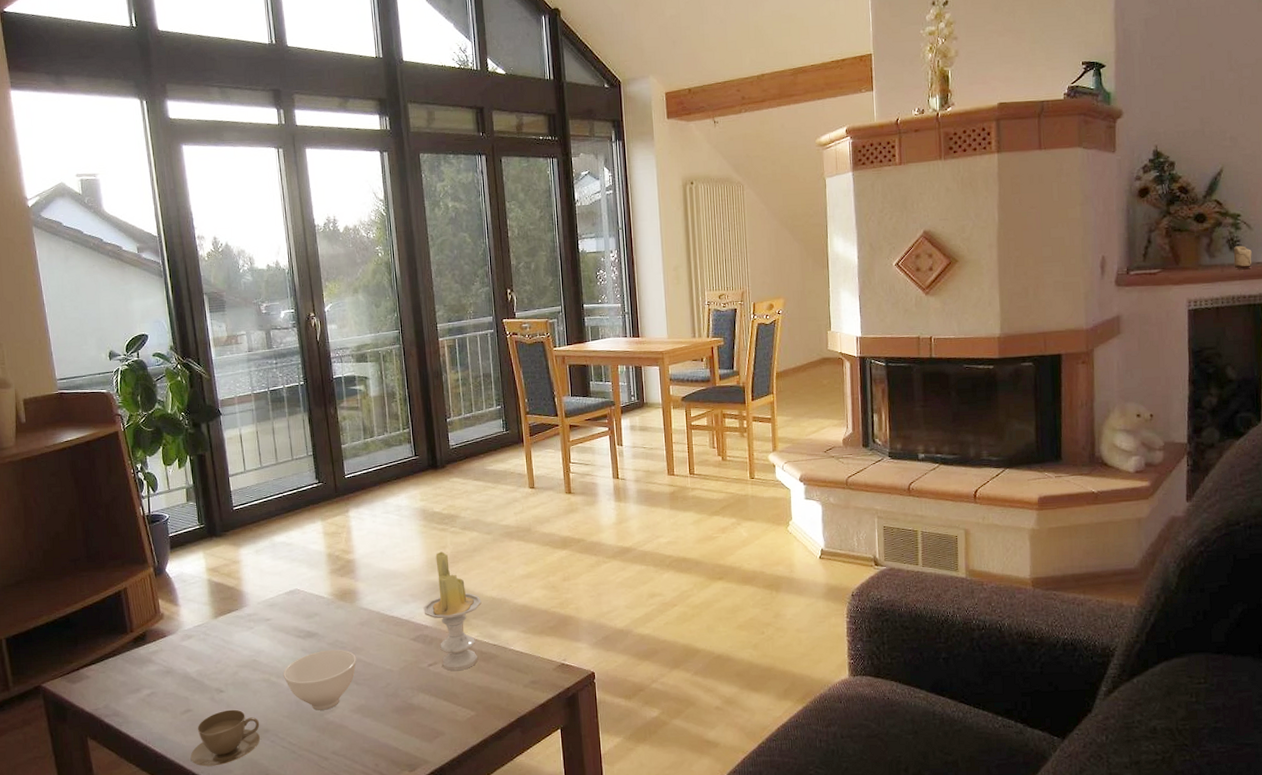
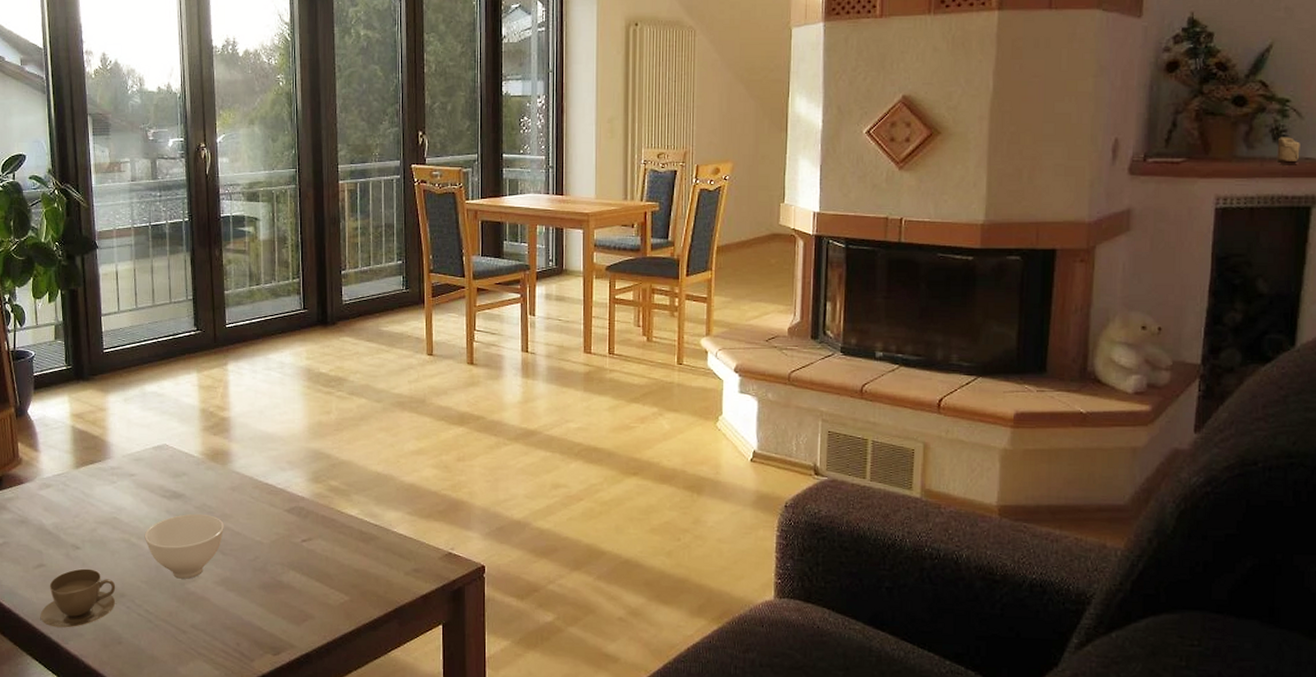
candle: present [423,551,482,671] -> none [301,417,365,550]

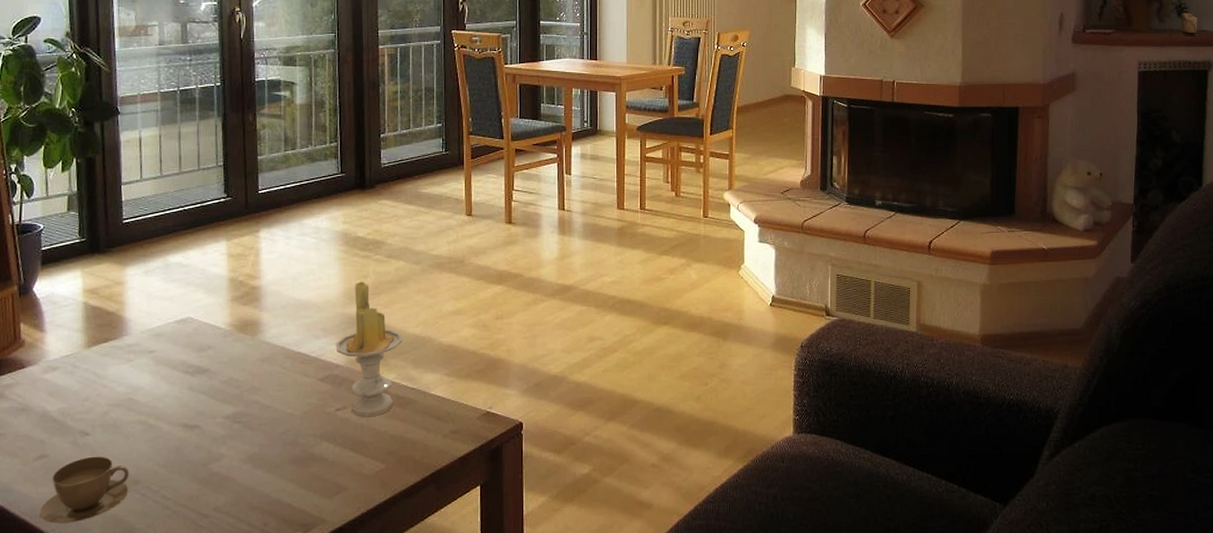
bowl: present [144,513,224,579] -> none [163,388,252,459]
candle: none [301,417,365,550] -> present [336,281,403,418]

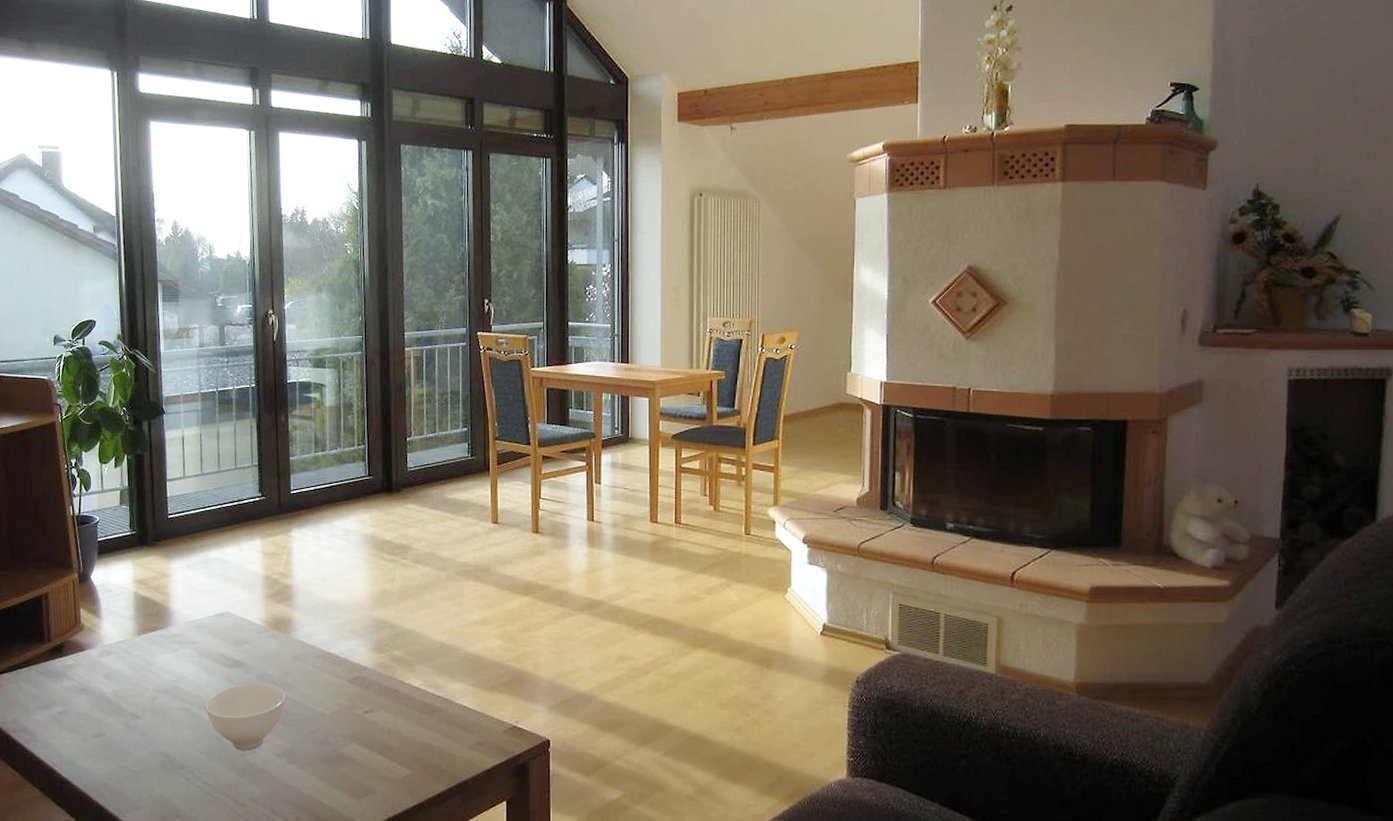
teacup: present [39,456,130,524] -> none [98,738,175,800]
bowl: none [163,388,252,459] -> present [204,683,285,751]
candle: present [336,281,403,418] -> none [364,585,429,722]

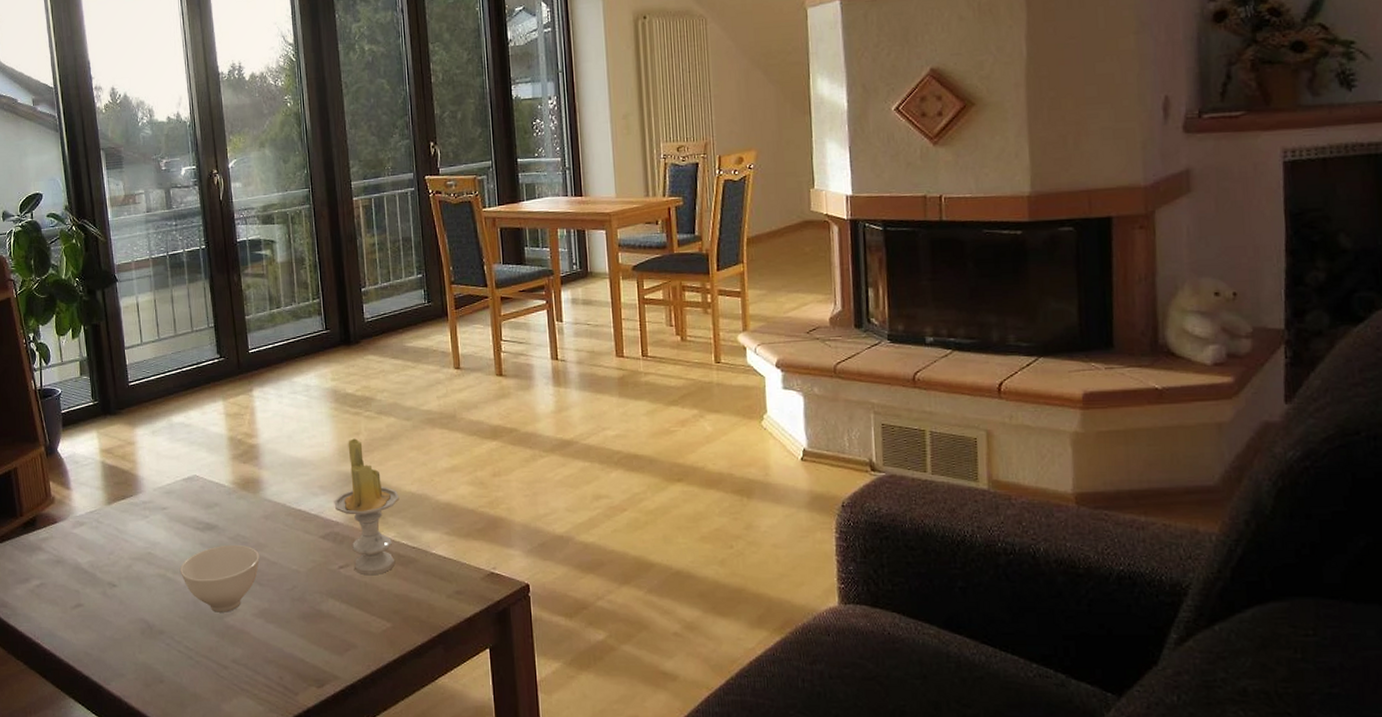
candle: none [364,585,429,722] -> present [334,438,399,576]
candle: present [1348,308,1372,336] -> none [1345,80,1372,110]

